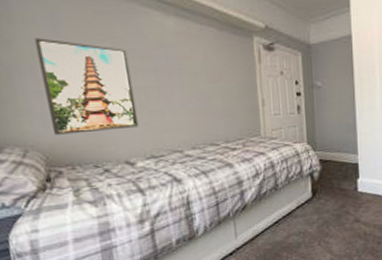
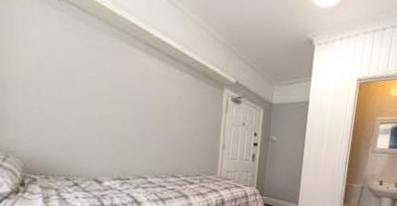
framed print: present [34,38,139,135] -> none [31,58,111,151]

